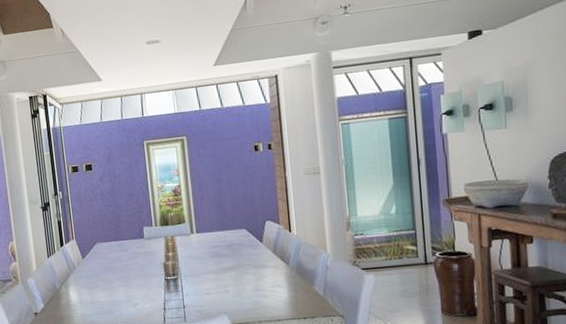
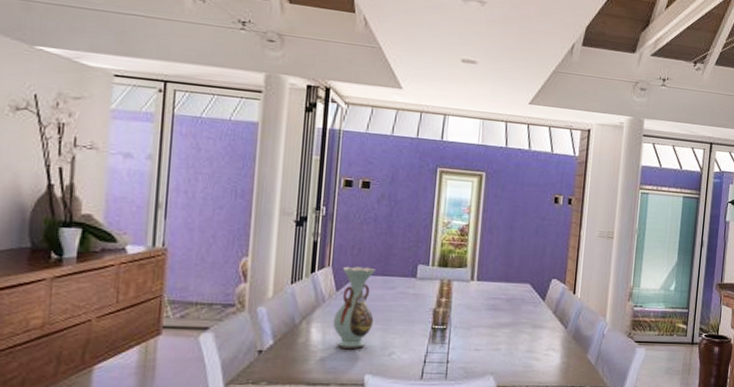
decorative vase: none [83,235,117,305] -> present [333,266,375,350]

